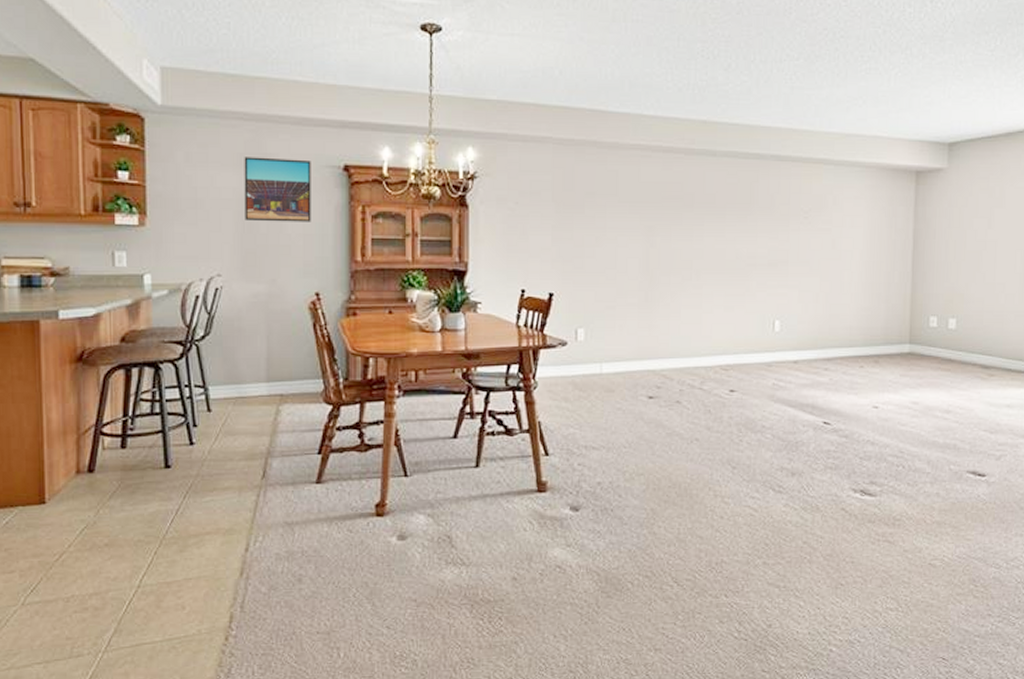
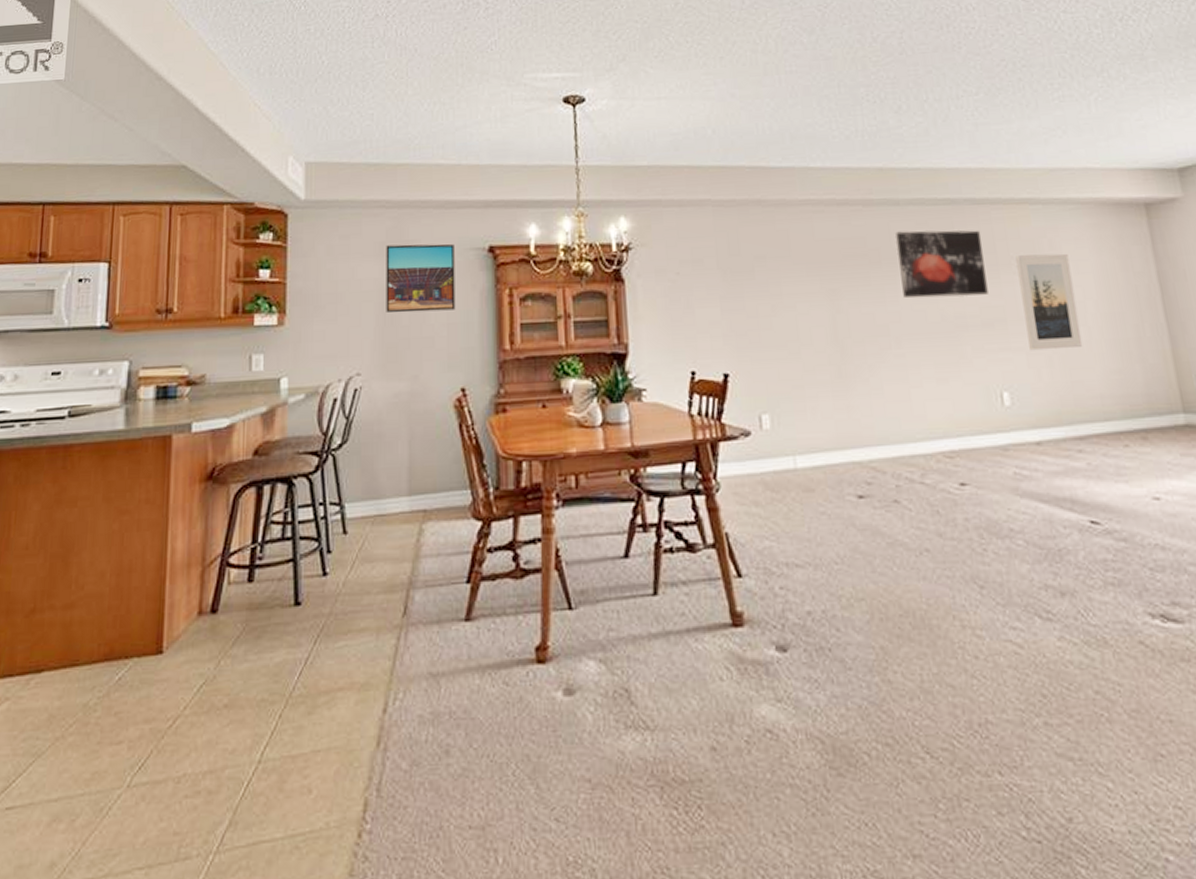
wall art: none [708,179,780,239] -> present [896,230,988,299]
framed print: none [802,208,847,289] -> present [1015,253,1083,351]

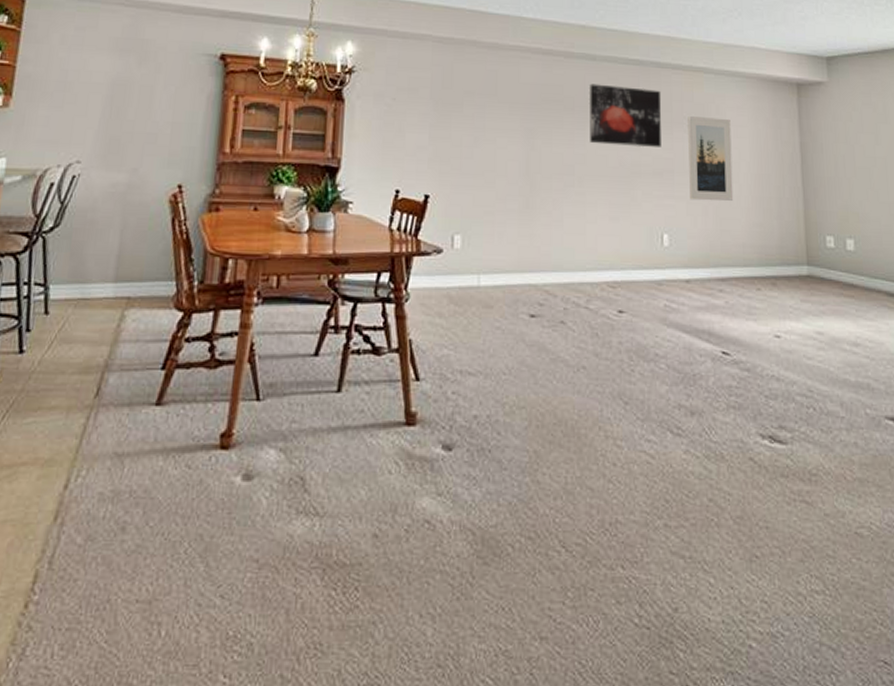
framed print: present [386,244,456,313] -> none [113,41,188,110]

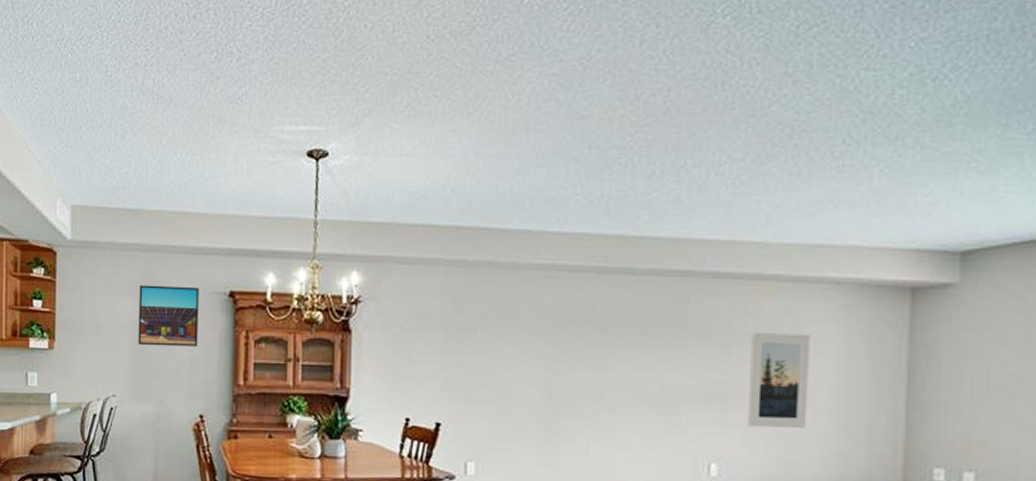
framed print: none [113,41,188,110] -> present [138,285,199,347]
wall art: present [590,83,662,147] -> none [624,301,718,369]

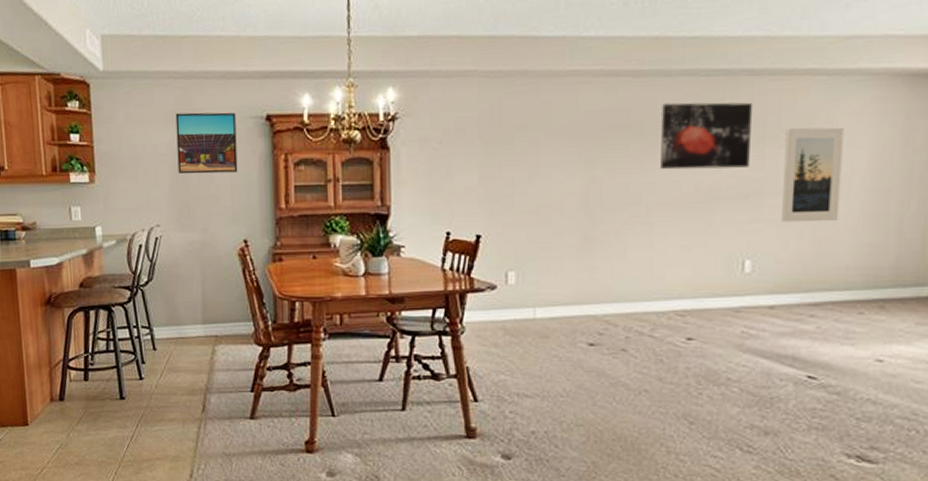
wall art: none [624,301,718,369] -> present [660,102,754,170]

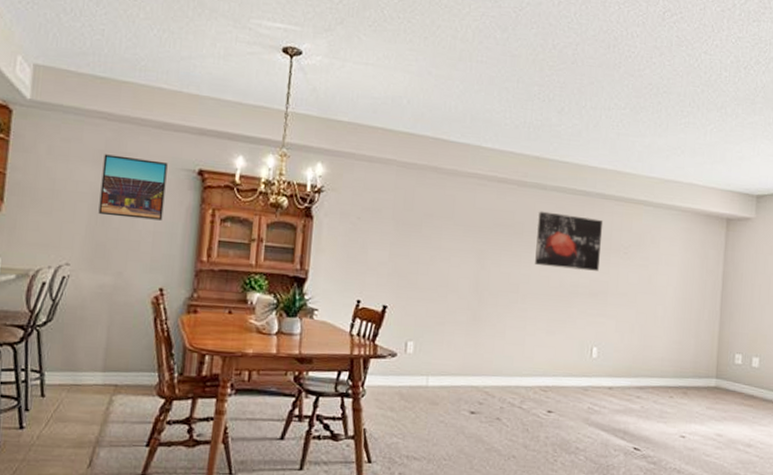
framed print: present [782,127,844,223] -> none [620,244,663,321]

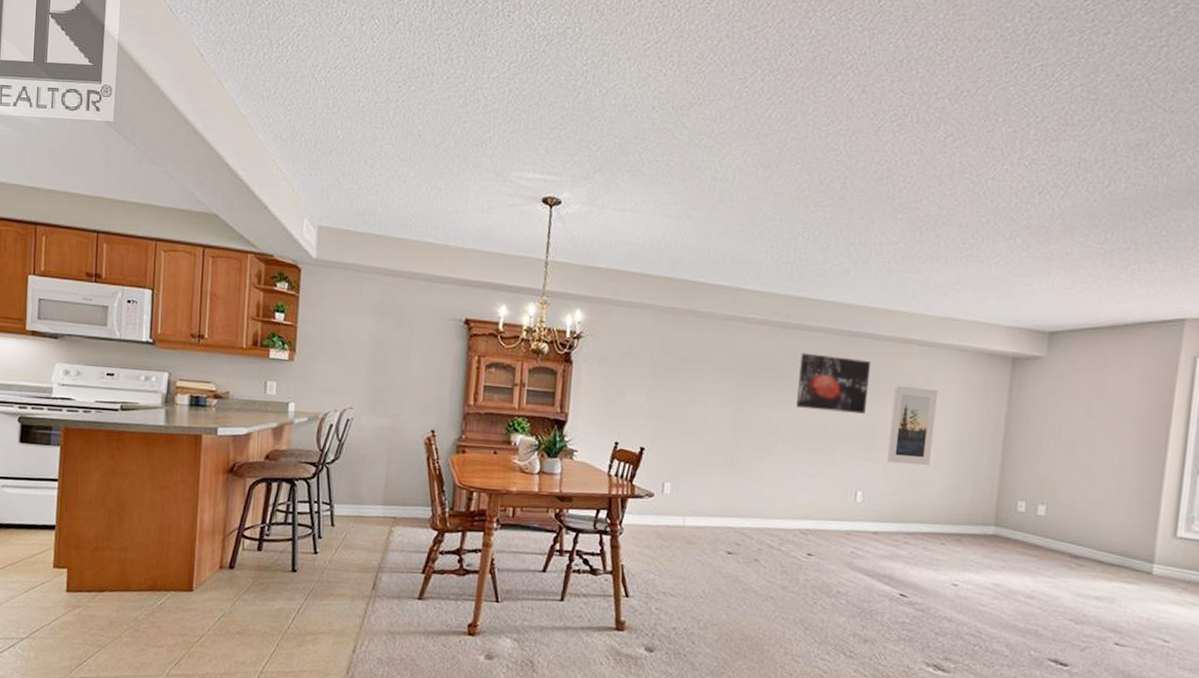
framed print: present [98,154,168,221] -> none [376,307,437,367]
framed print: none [620,244,663,321] -> present [887,386,938,466]

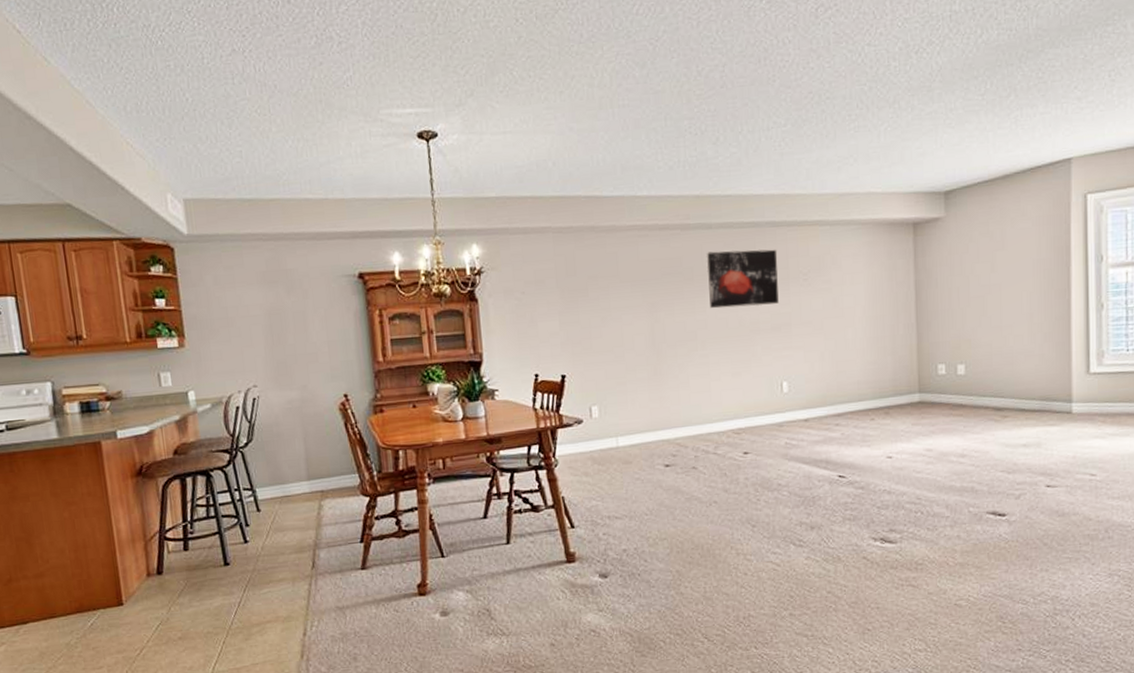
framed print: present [887,386,938,466] -> none [804,267,849,349]

